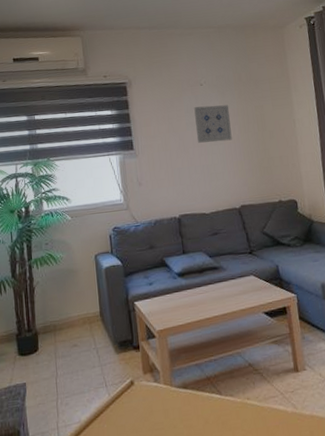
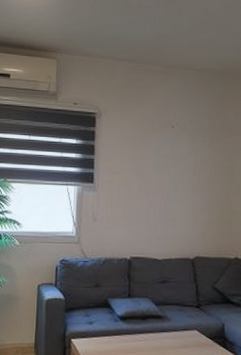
wall art: present [194,105,232,143] -> none [160,149,198,188]

